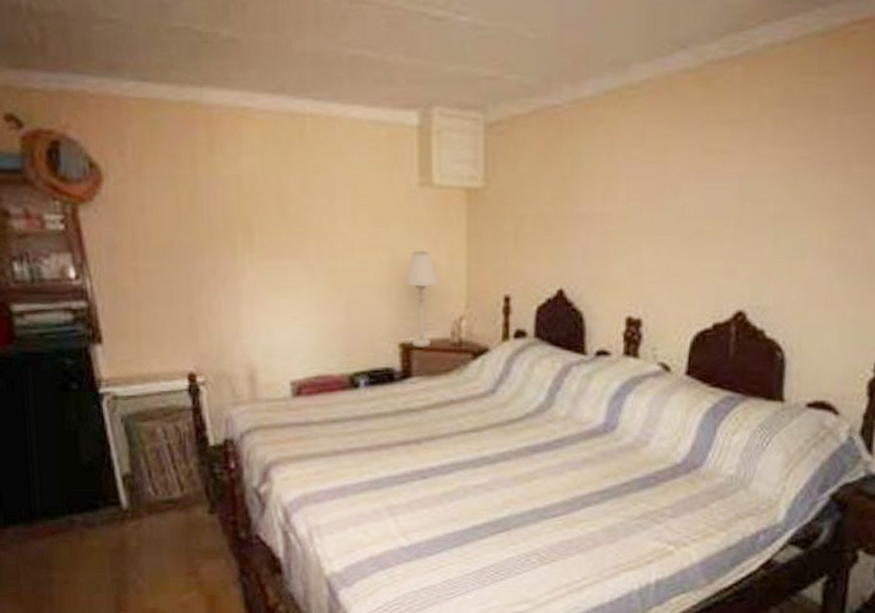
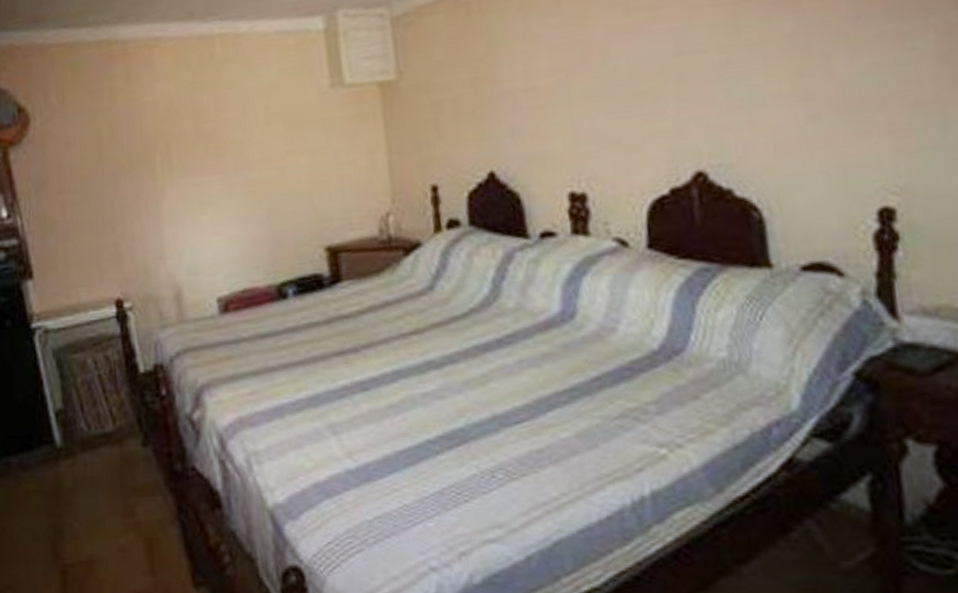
table lamp: present [403,250,438,347] -> none [324,150,360,250]

